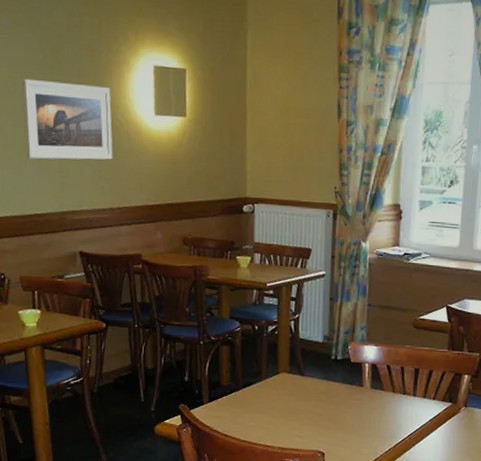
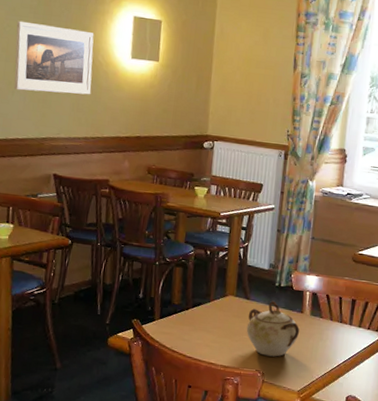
sugar bowl: none [302,375,360,435] -> present [246,300,299,357]

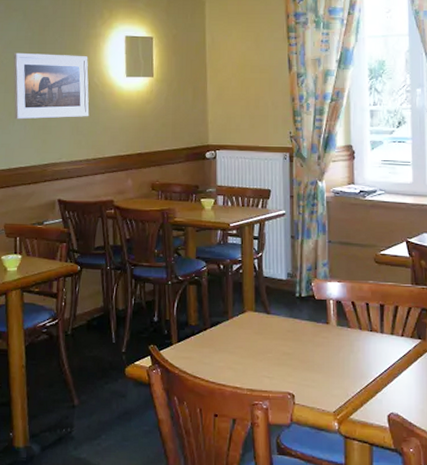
sugar bowl: present [246,300,299,357] -> none [270,312,327,375]

